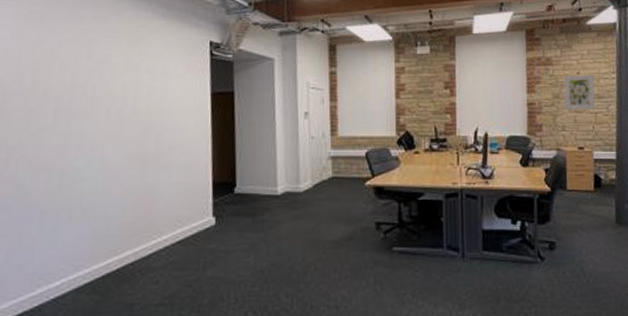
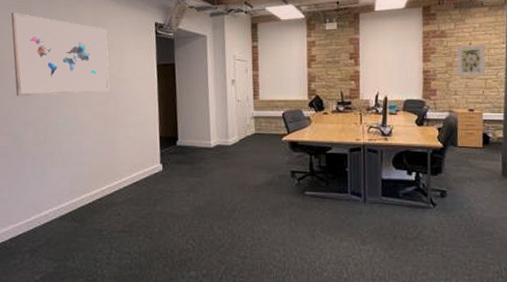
wall art: none [19,25,150,133] -> present [11,12,110,97]

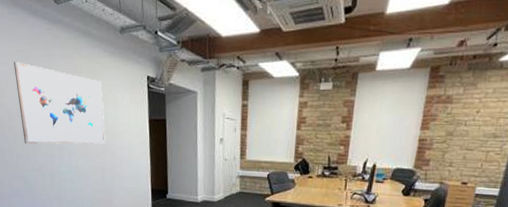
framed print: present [456,46,486,77] -> none [456,113,494,148]

